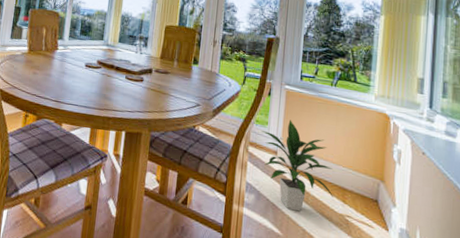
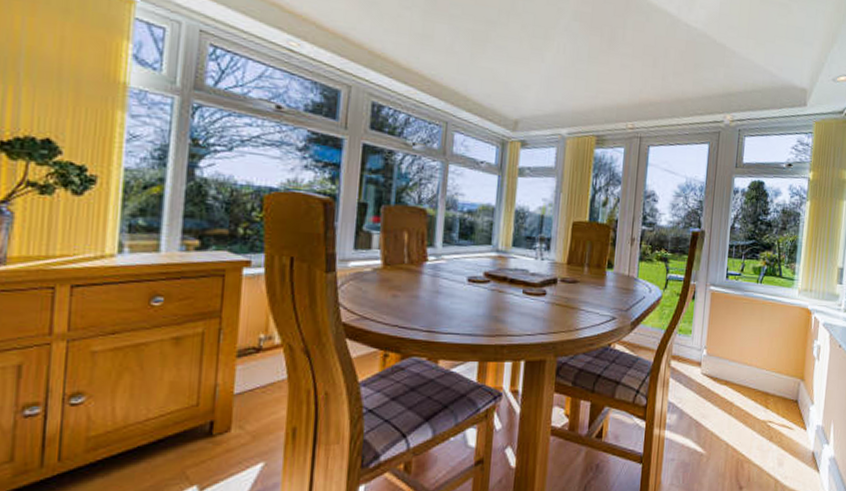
indoor plant: present [261,119,333,212] -> none [684,325,756,425]

